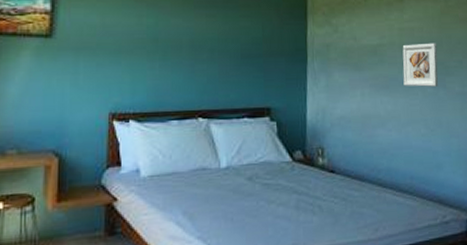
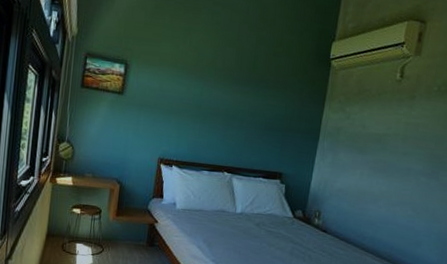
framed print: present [402,43,439,87] -> none [400,137,439,177]

